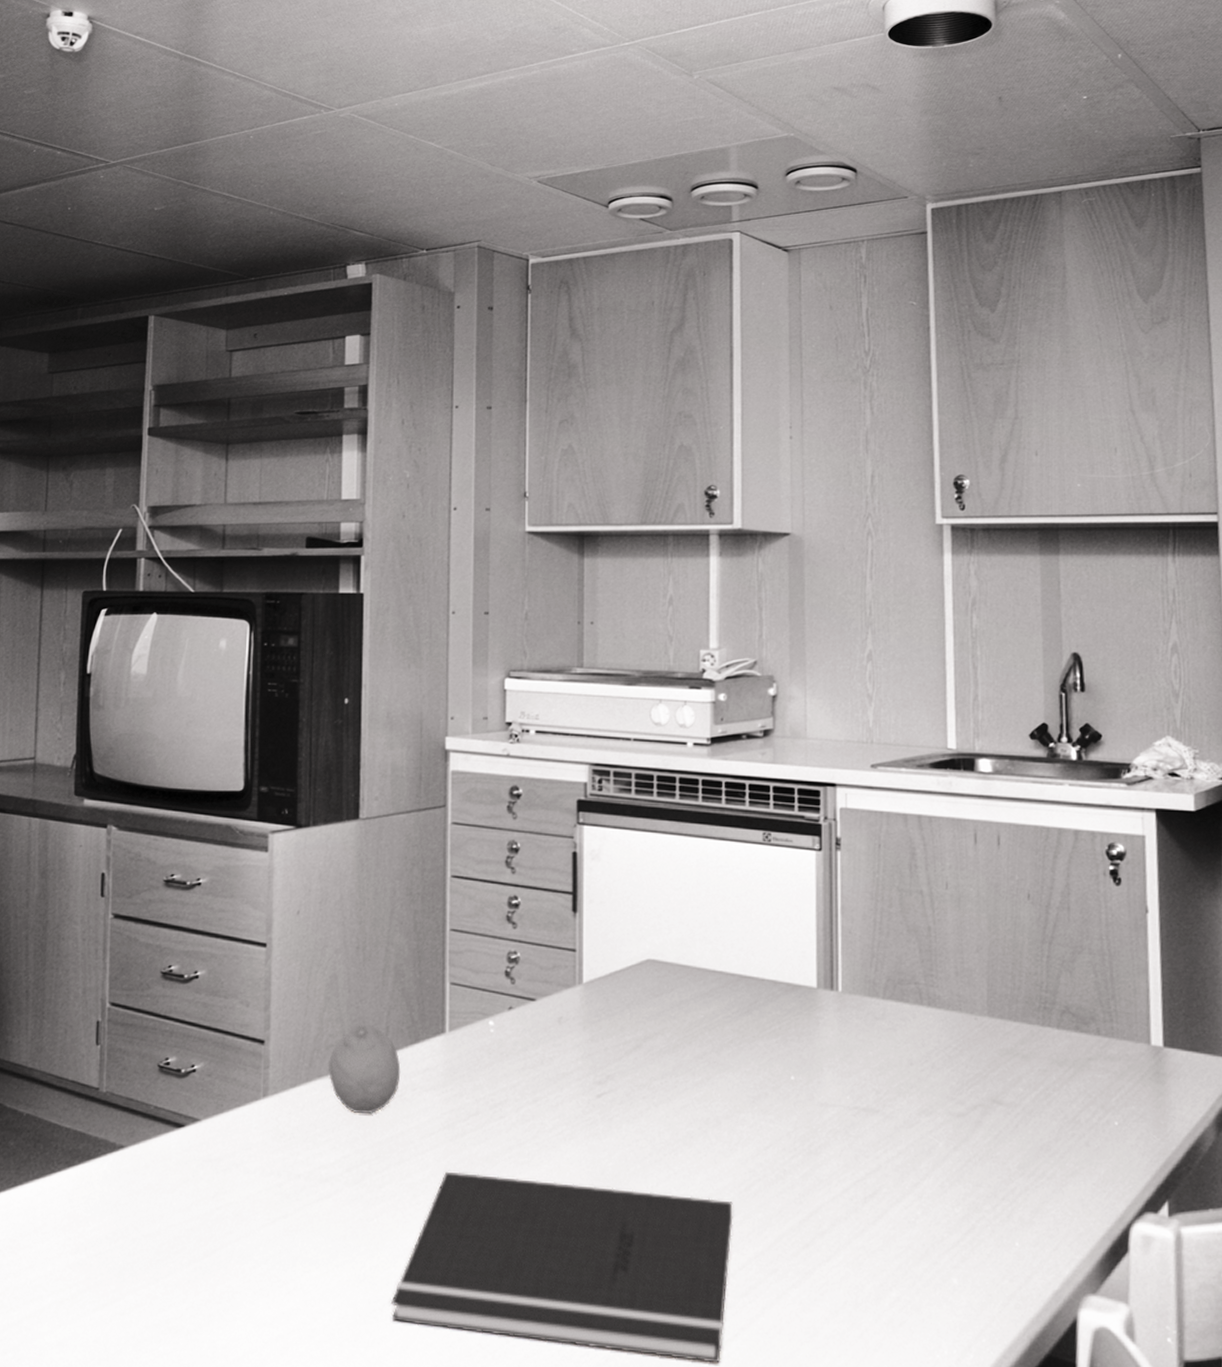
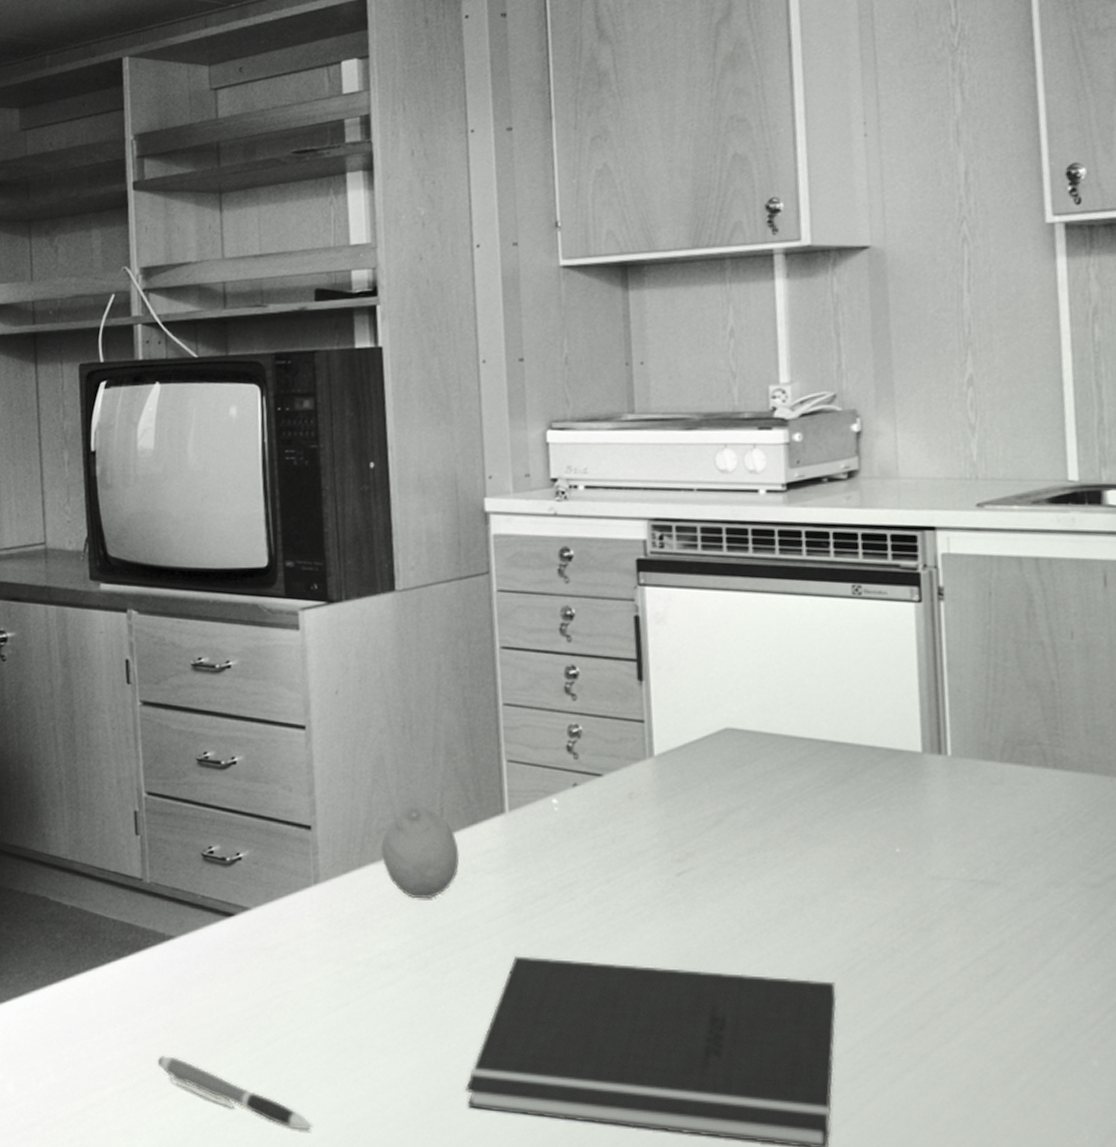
pen: none [97,1266,243,1343] -> present [157,1056,312,1130]

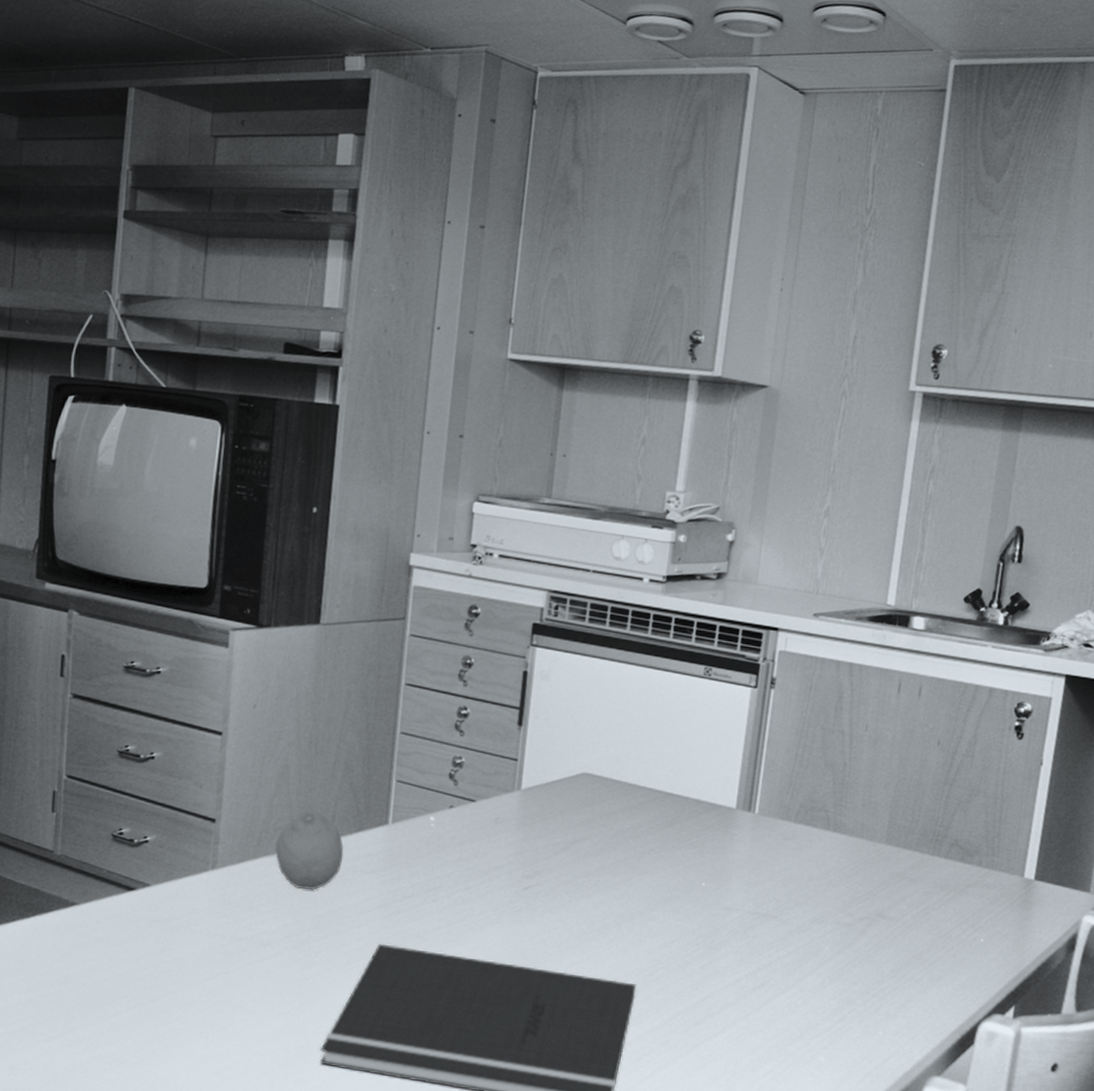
pen: present [157,1056,312,1130] -> none [47,1005,182,1075]

